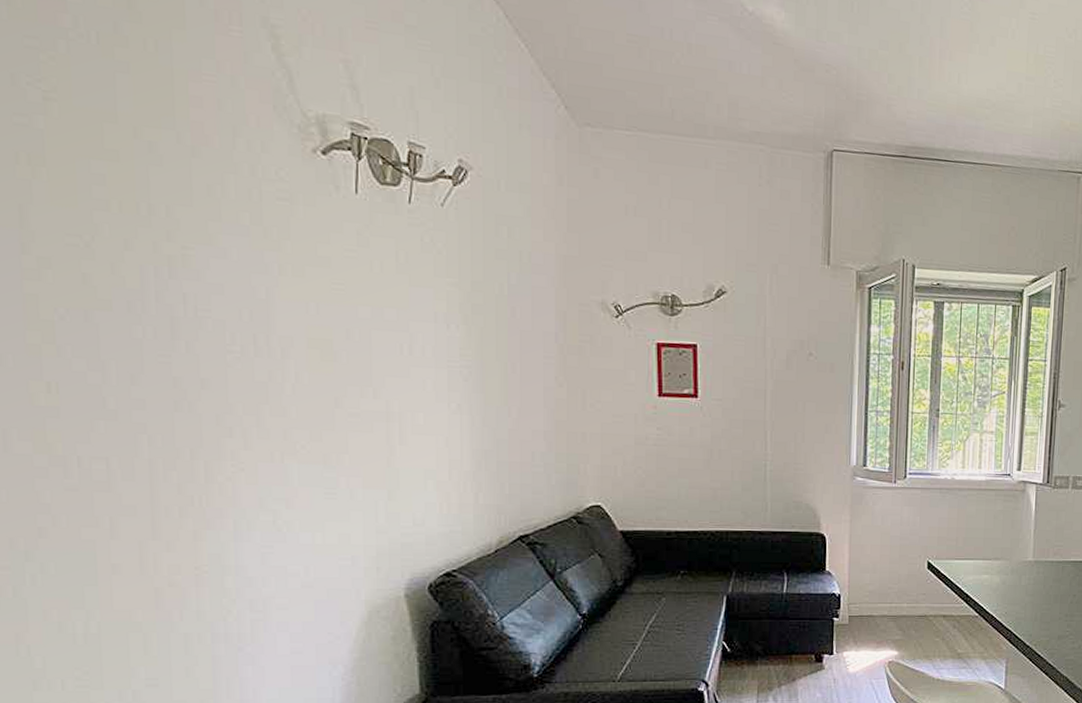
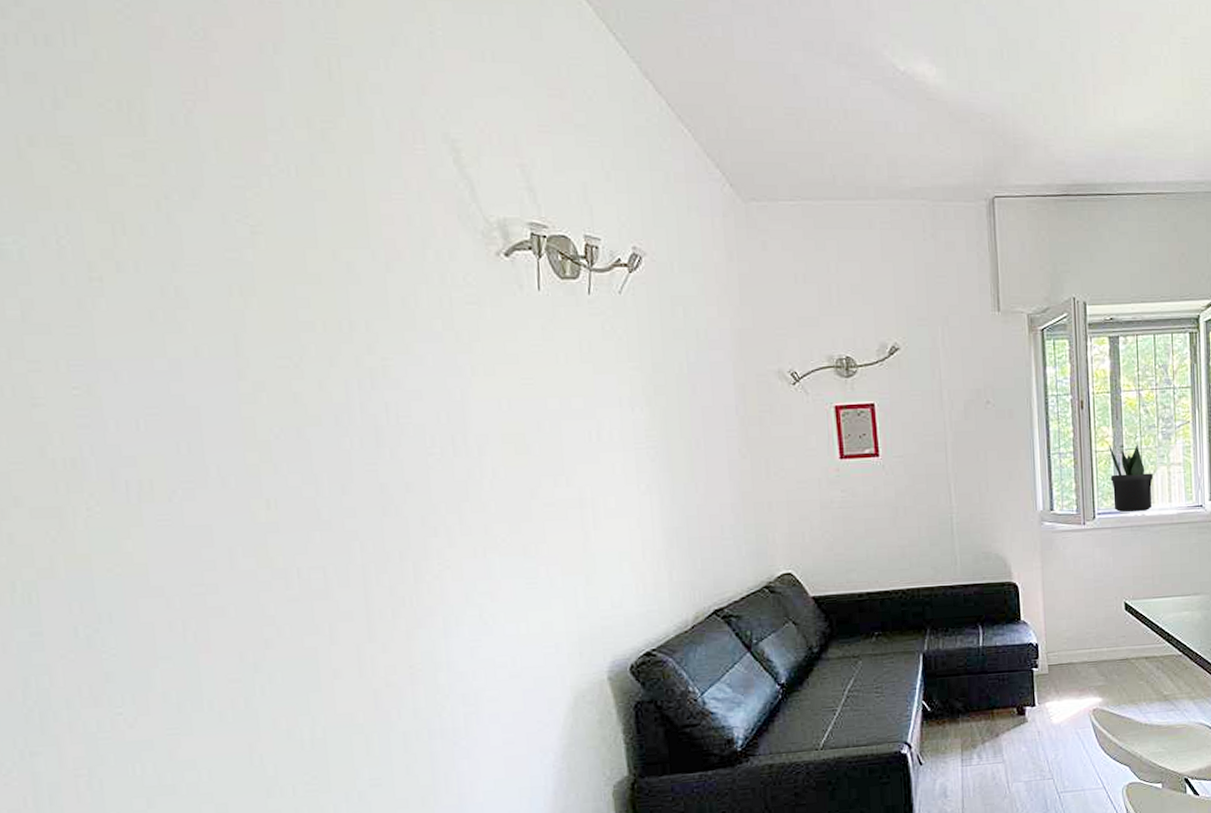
planter: none [924,407,965,476] -> present [1109,444,1153,513]

